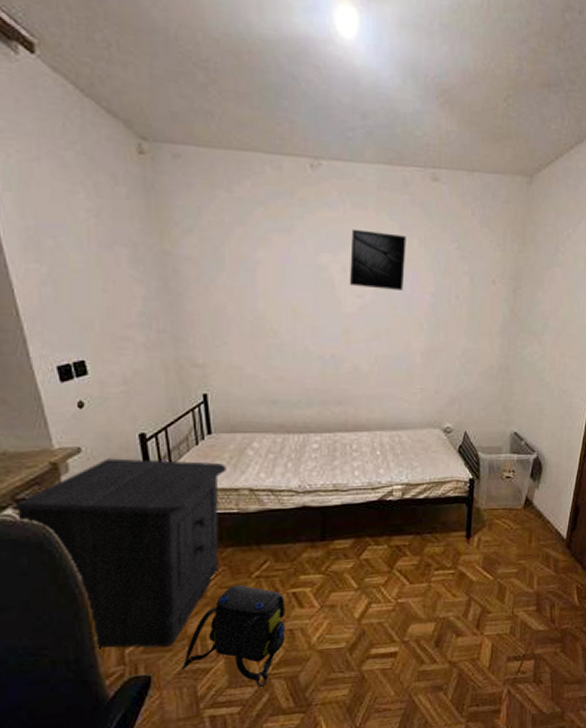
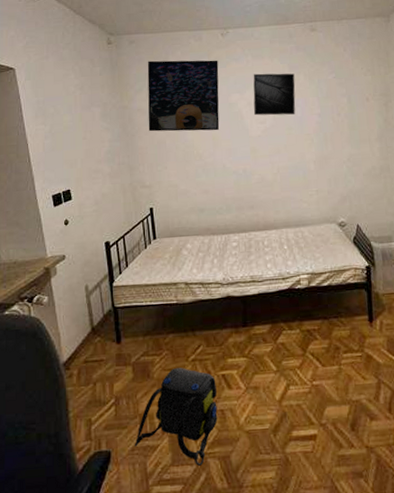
nightstand: present [13,458,227,649] -> none [18,262,168,426]
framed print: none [200,188,305,301] -> present [147,60,220,132]

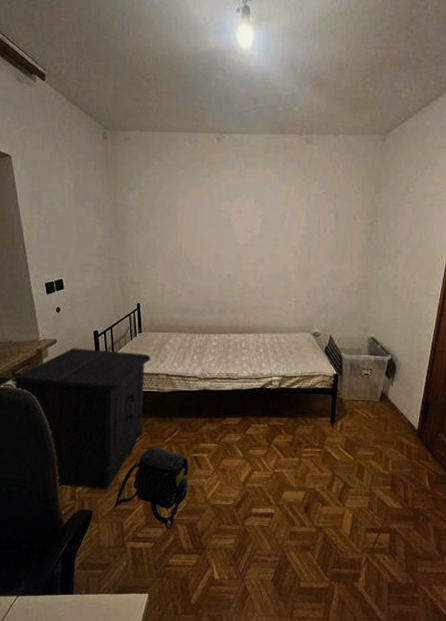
nightstand: none [18,262,168,426] -> present [12,348,151,490]
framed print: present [147,60,220,132] -> none [139,159,212,235]
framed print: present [253,73,296,116] -> none [242,182,286,226]

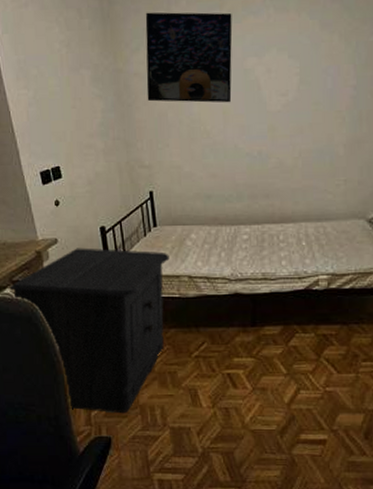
shoulder bag: present [113,447,188,529] -> none [135,363,222,459]
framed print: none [139,159,212,235] -> present [145,12,233,103]

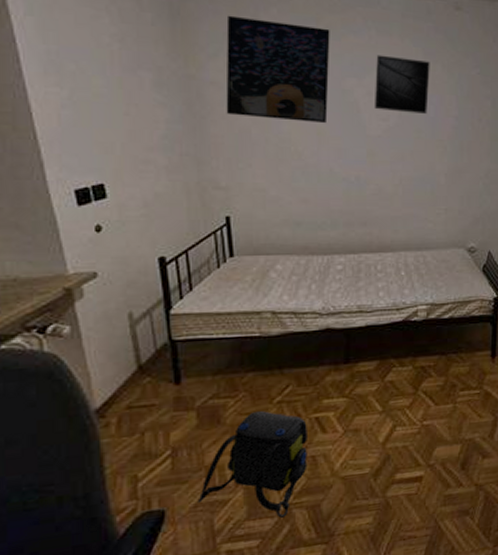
nightstand: present [10,248,170,414] -> none [22,282,249,483]
shoulder bag: none [135,363,222,459] -> present [197,411,308,518]
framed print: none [273,31,327,86] -> present [374,55,430,114]

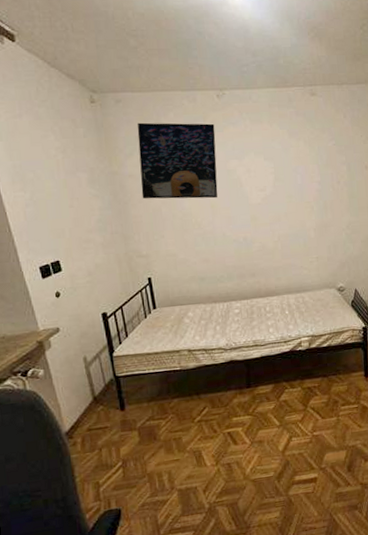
shoulder bag: present [197,411,308,518] -> none [144,428,225,514]
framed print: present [374,55,430,114] -> none [252,139,296,183]

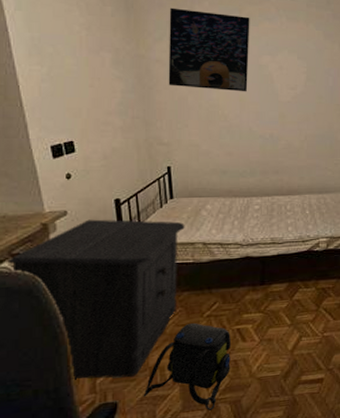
nightstand: none [11,331,170,488] -> present [9,219,185,379]
shoulder bag: none [144,428,225,514] -> present [143,323,231,411]

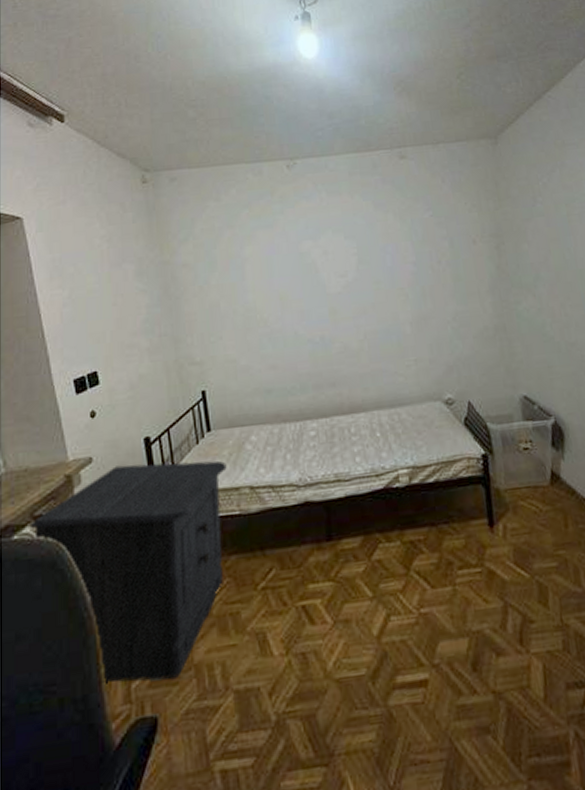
shoulder bag: present [143,323,231,411] -> none [189,599,298,730]
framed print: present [168,7,250,92] -> none [193,198,289,293]

